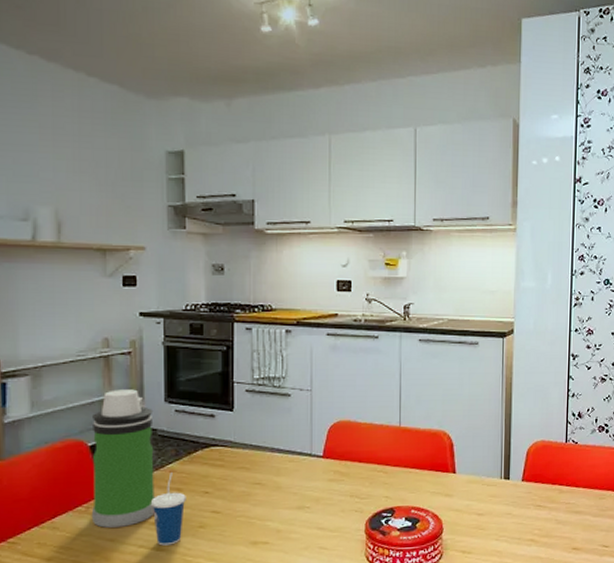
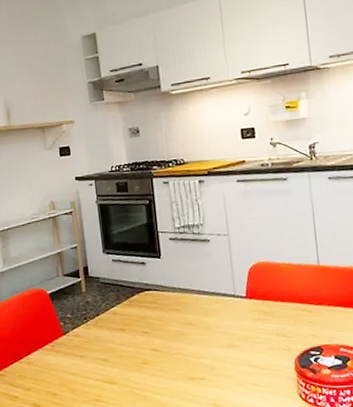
water bottle: present [91,389,155,528] -> none [48,243,105,363]
cup: present [150,472,186,546] -> none [100,315,130,380]

